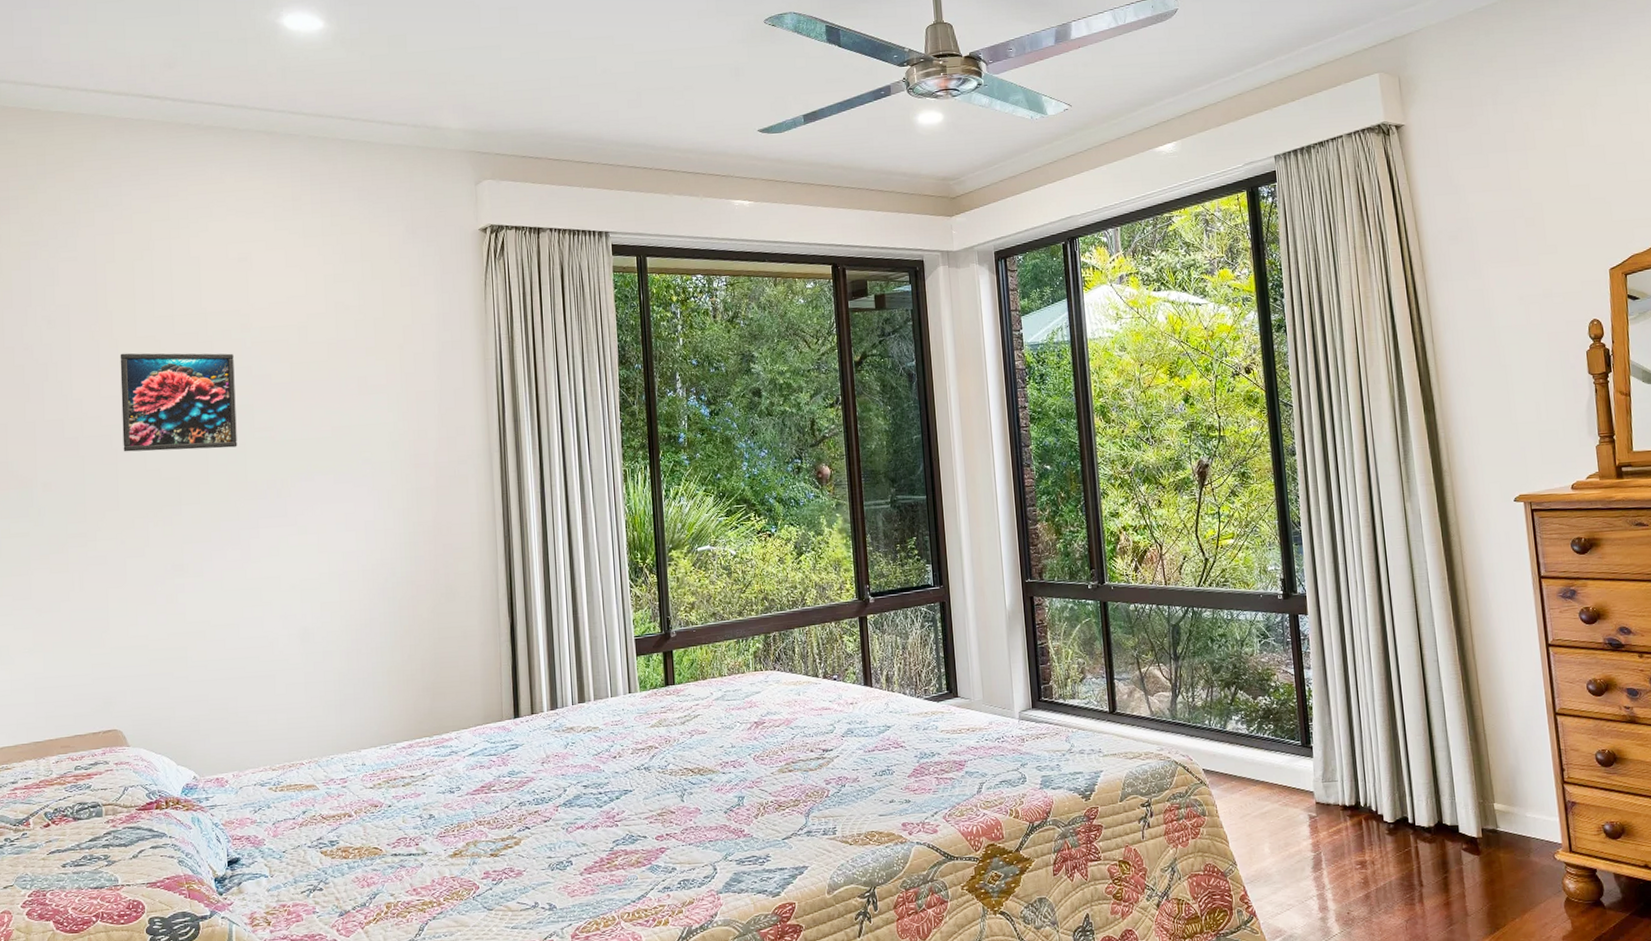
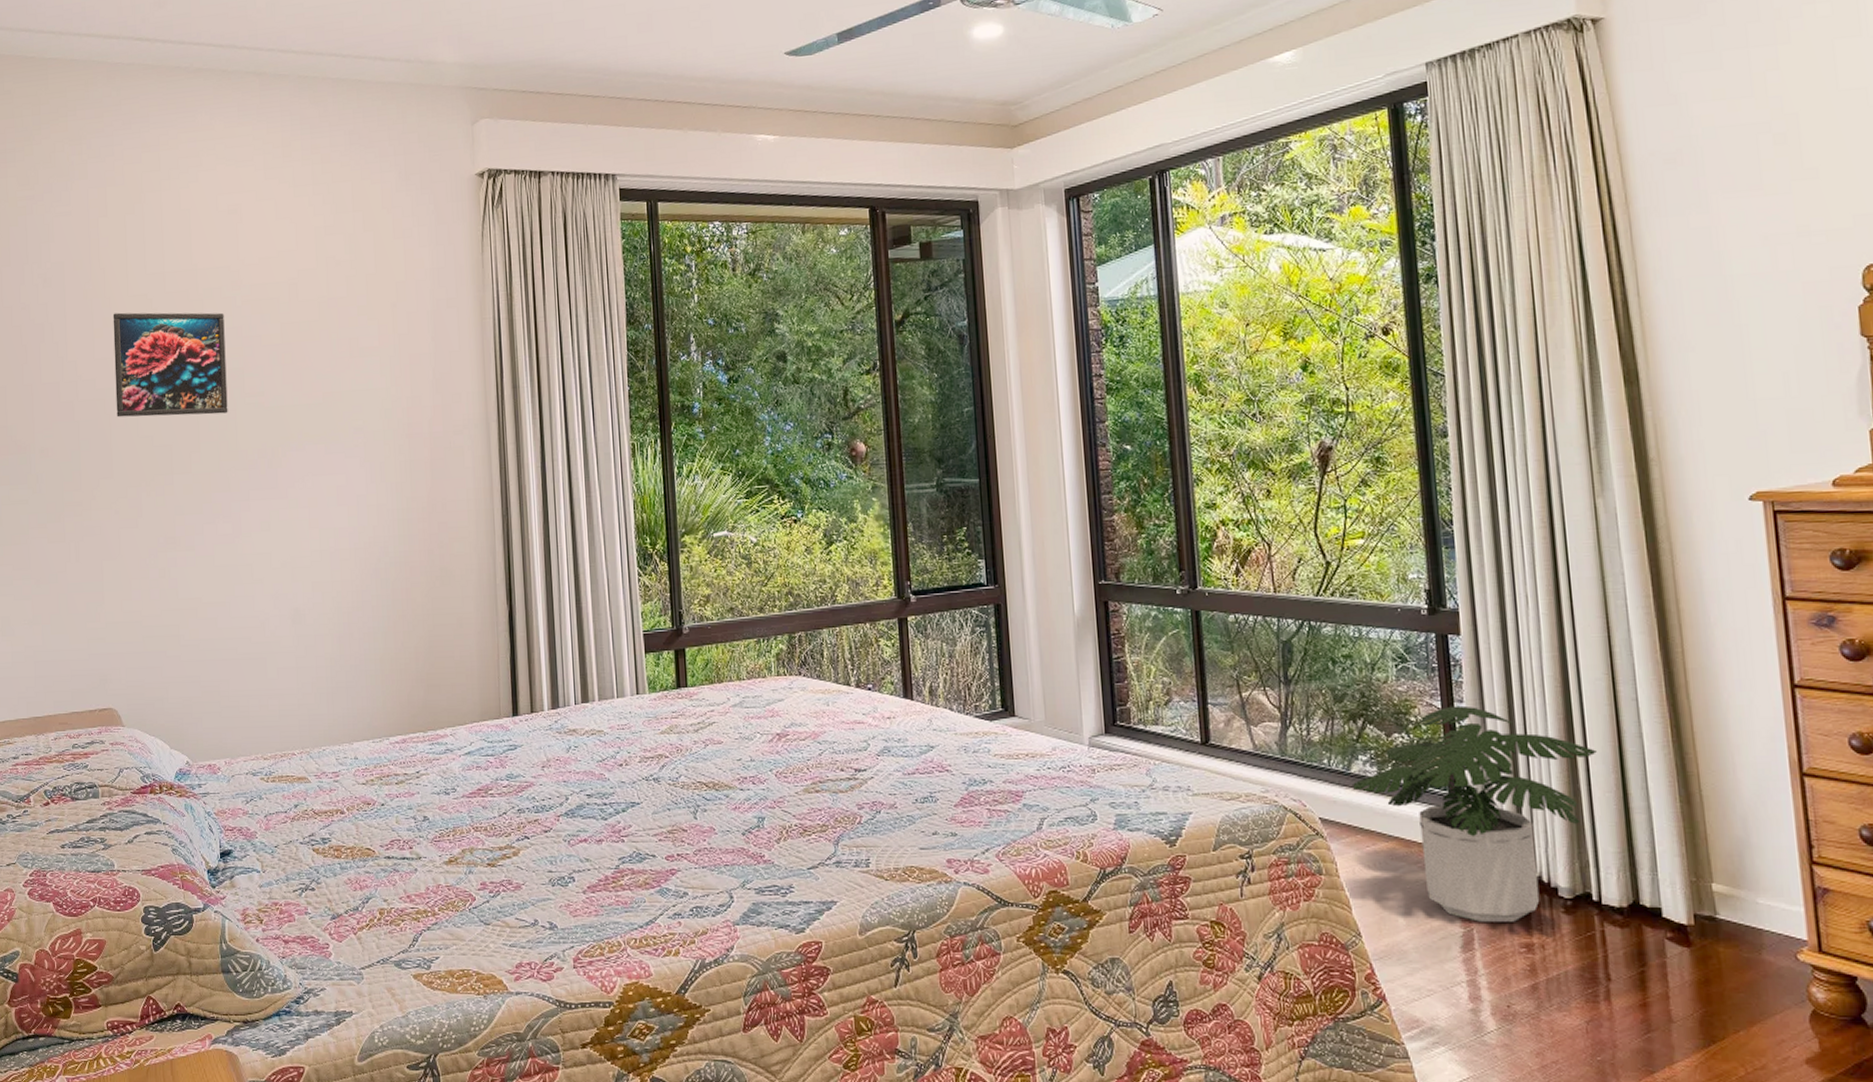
potted plant: none [1228,671,1409,846] -> present [1353,705,1597,922]

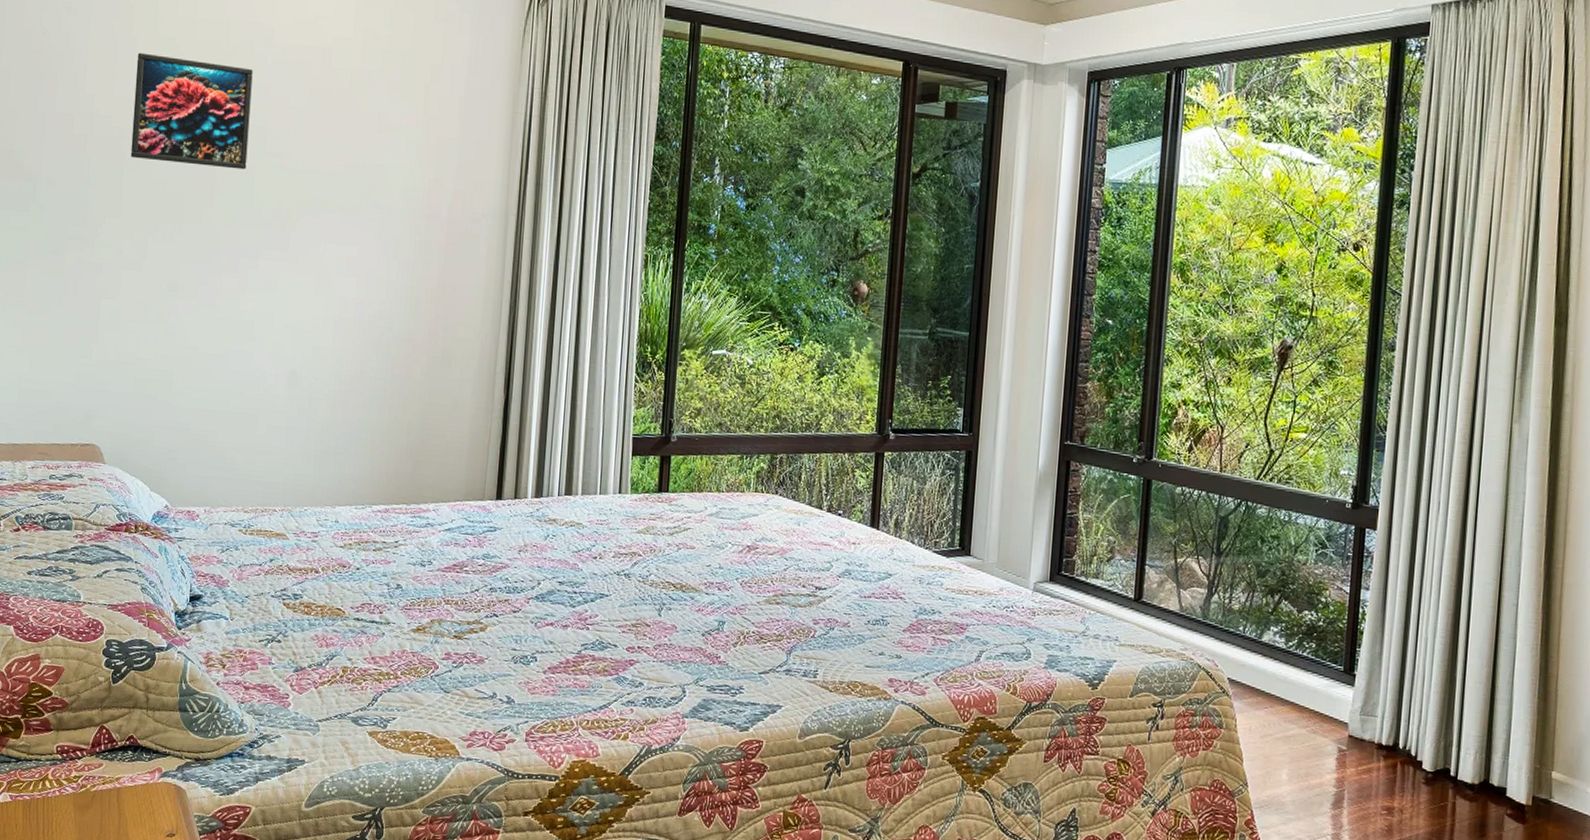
potted plant: present [1353,705,1597,922] -> none [1262,592,1475,787]

